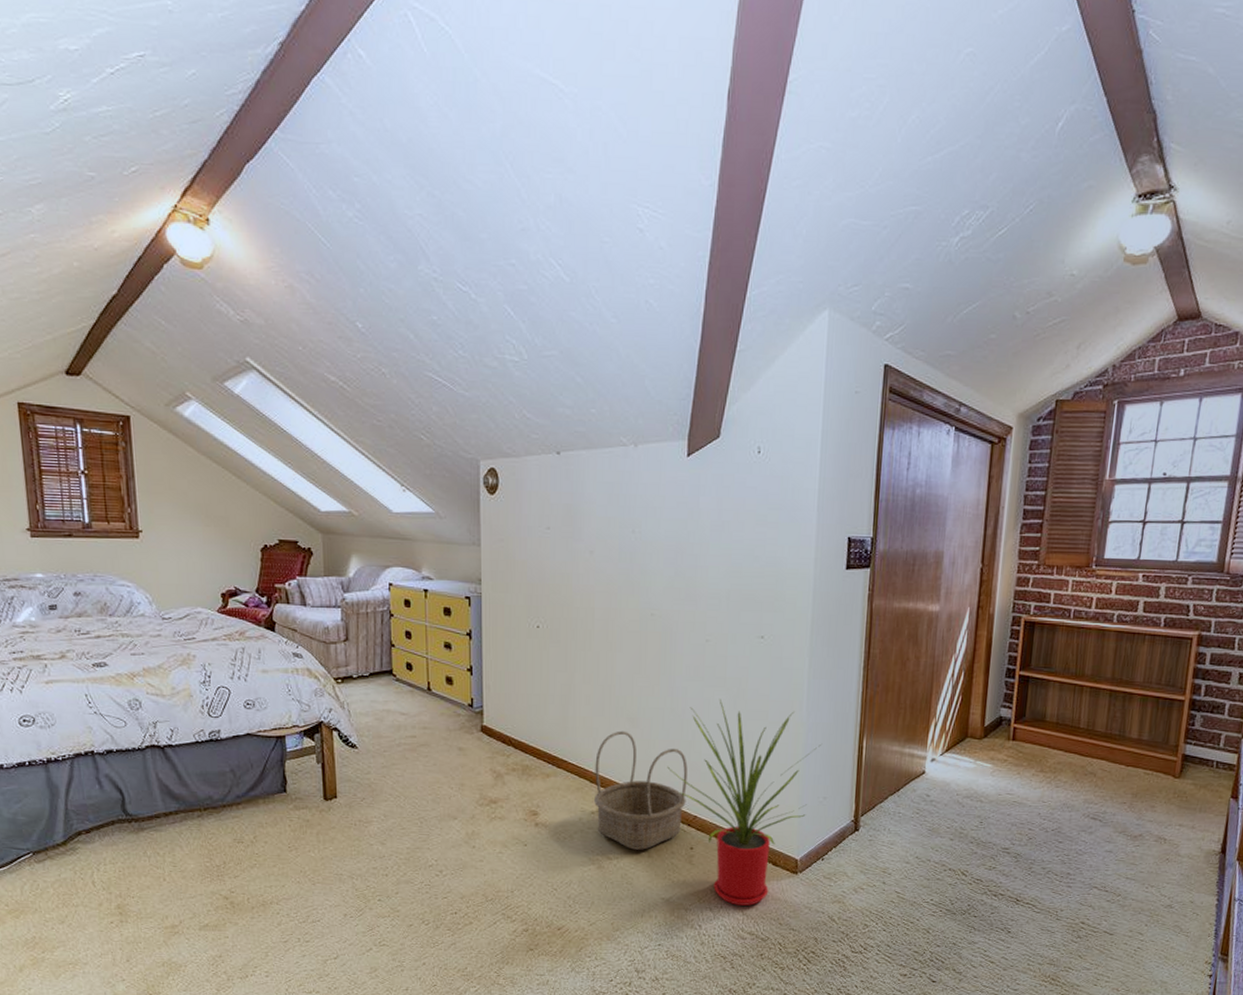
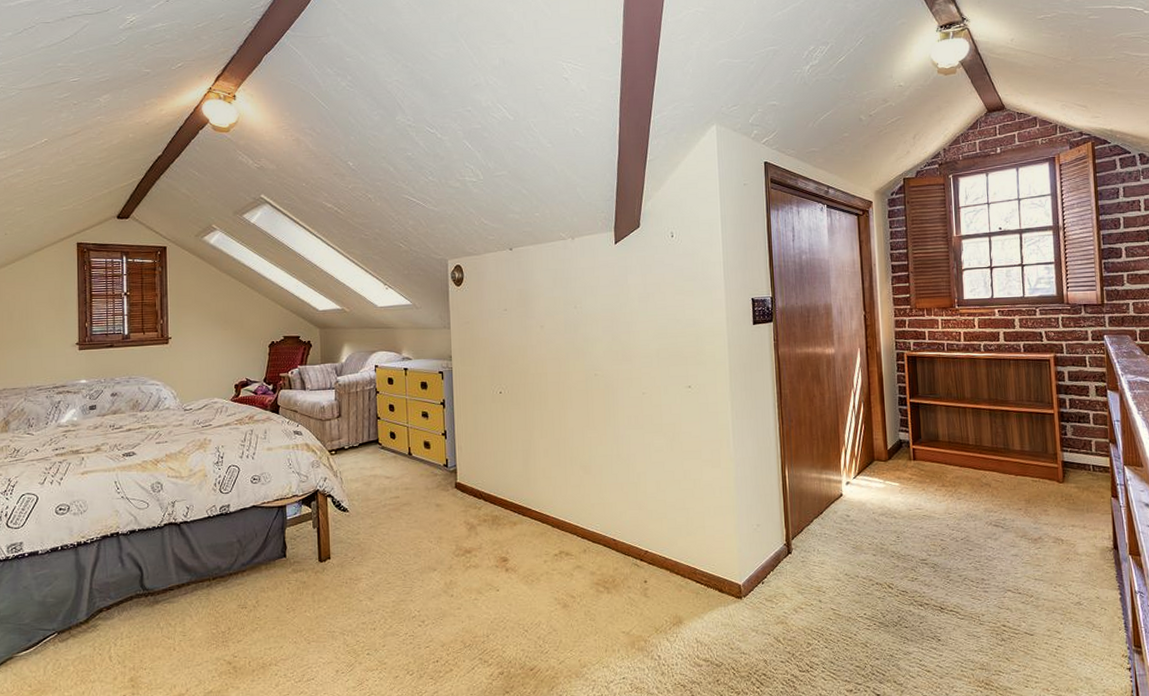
basket: present [594,730,688,850] -> none [555,478,637,587]
house plant: present [667,698,823,906] -> none [618,442,751,634]

